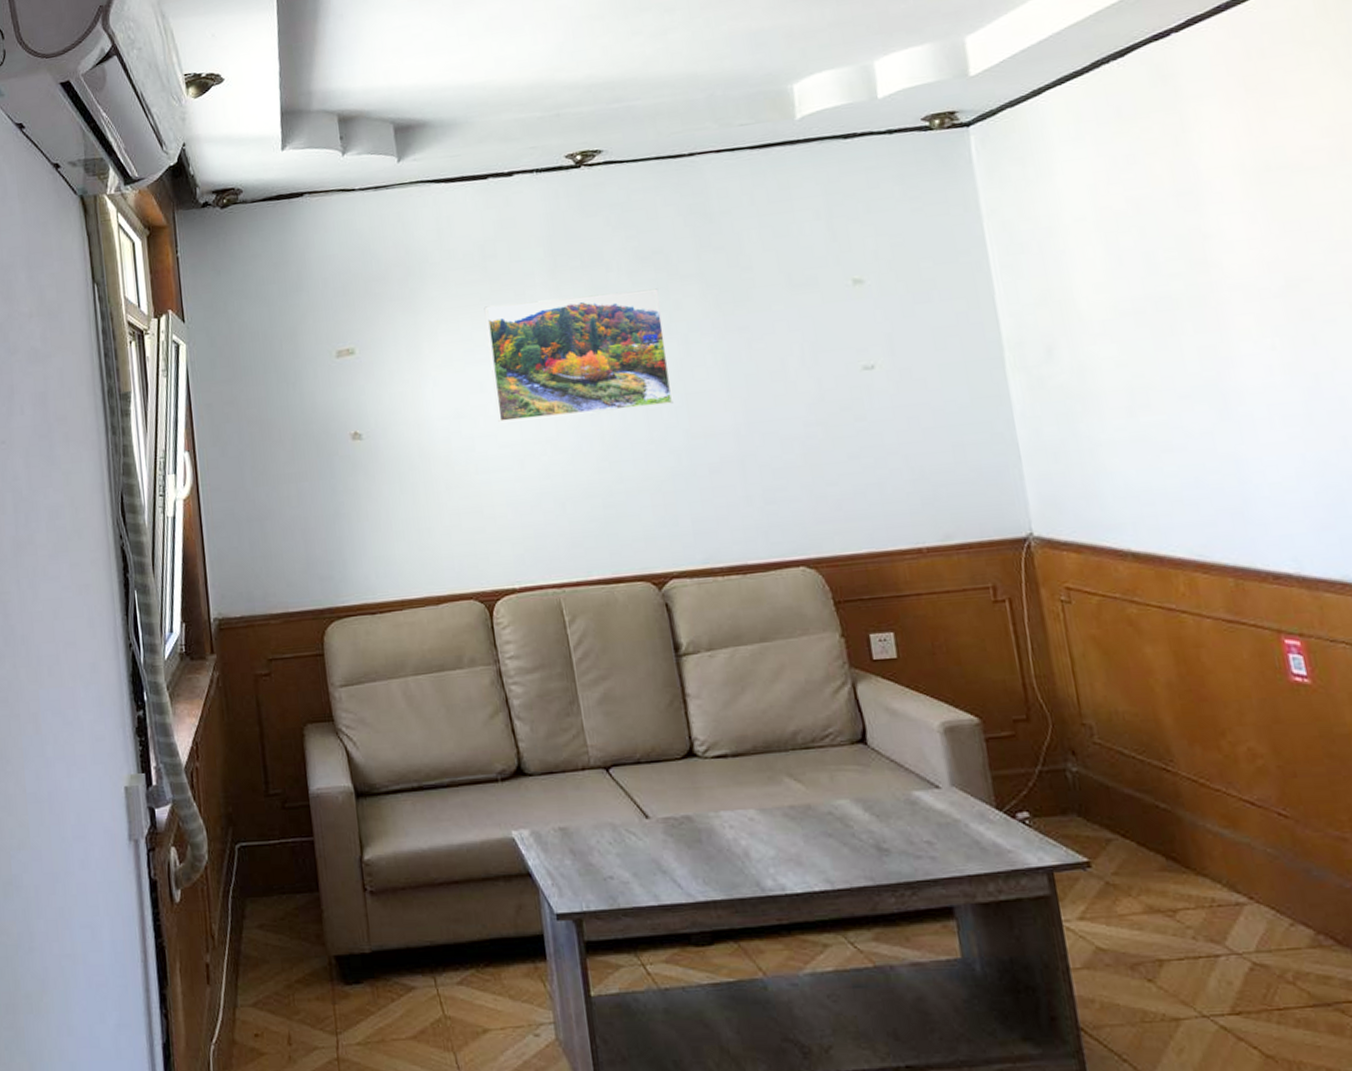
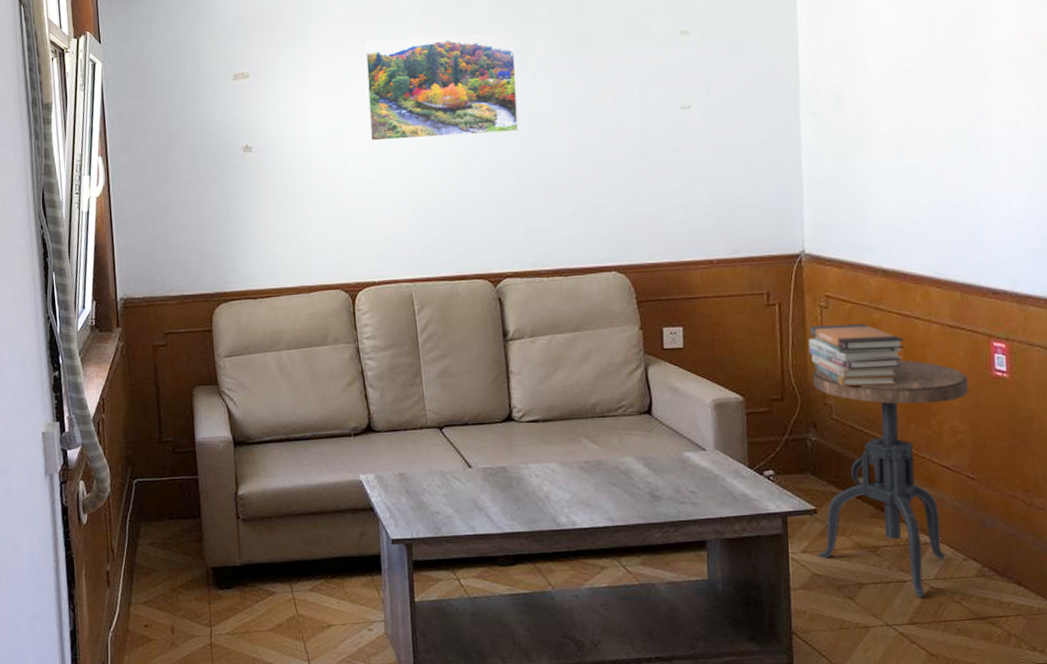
book stack: none [1051,621,1173,701] -> present [808,324,905,387]
side table: none [1062,665,1266,978] -> present [813,360,969,598]

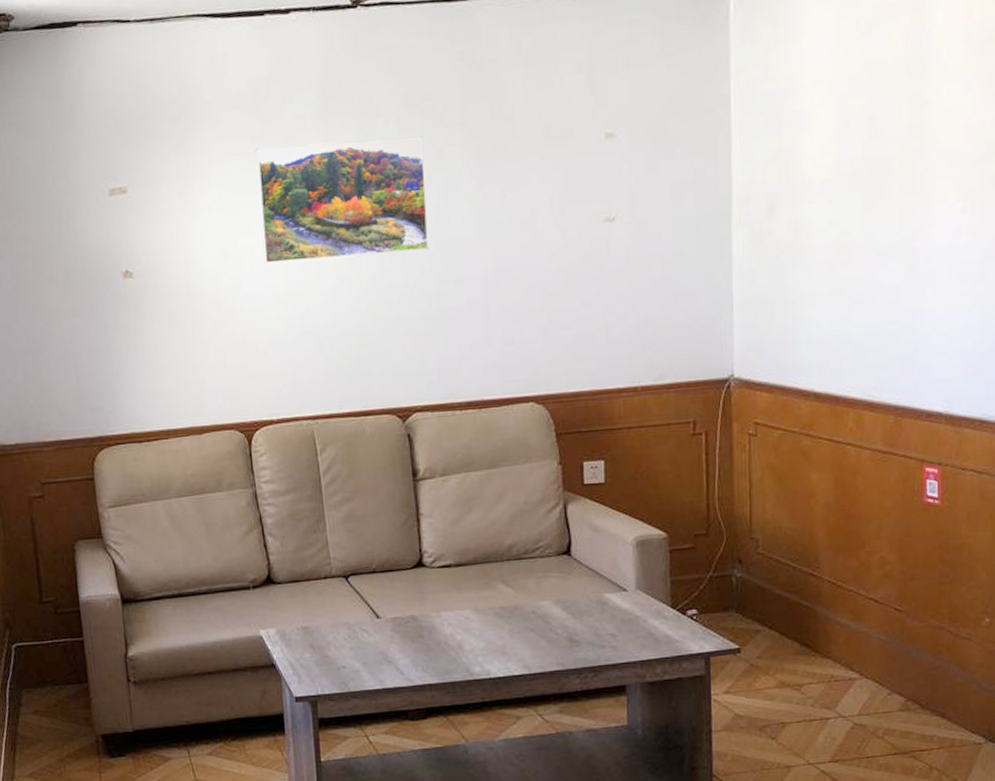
book stack: present [808,324,905,387] -> none [735,452,836,519]
side table: present [813,360,969,598] -> none [739,489,900,735]

